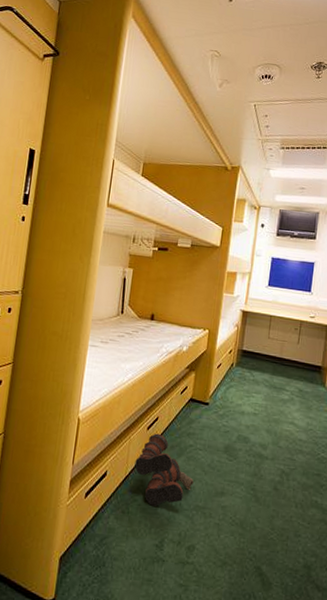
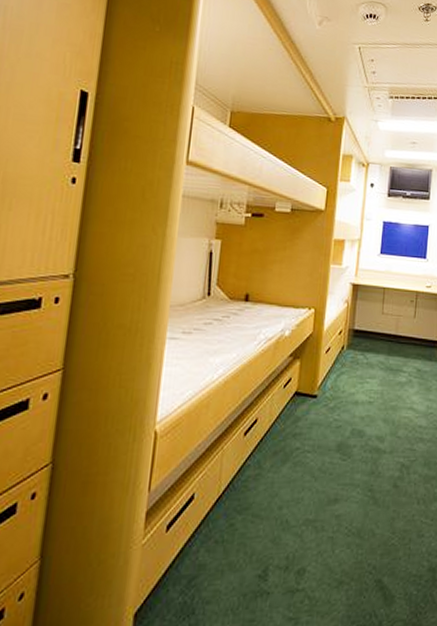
boots: present [134,433,194,506] -> none [229,438,302,528]

